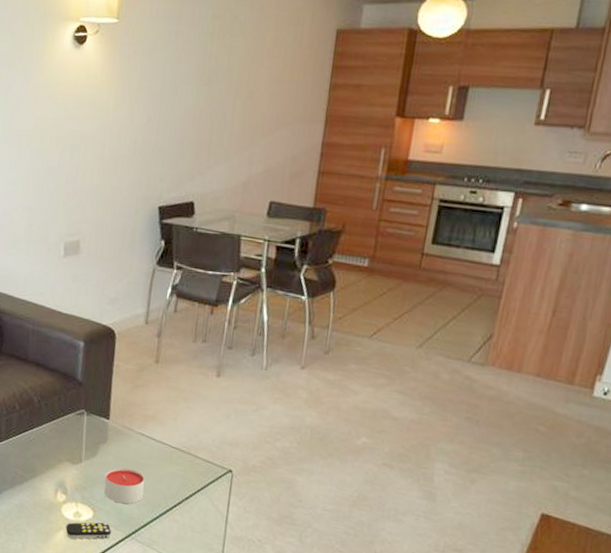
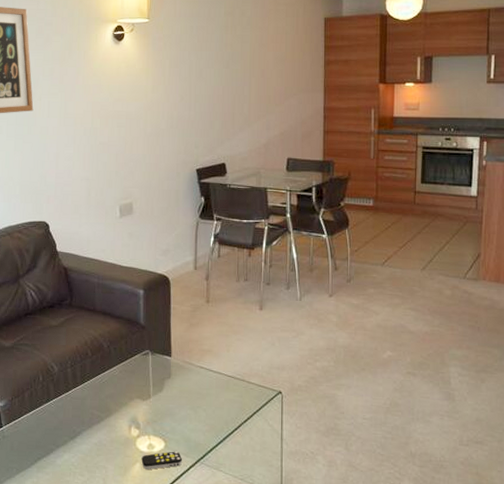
candle: present [104,467,145,504] -> none [172,399,208,432]

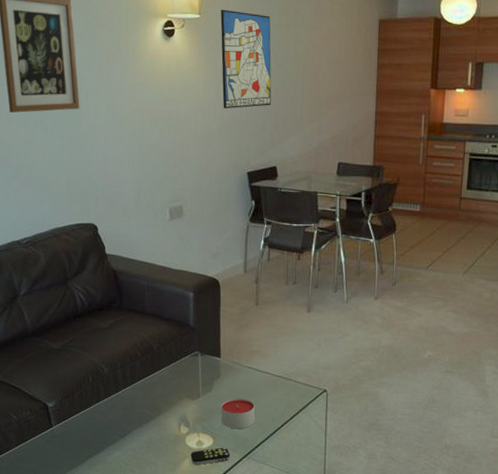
wall art: none [168,13,219,108] -> present [220,9,272,109]
candle: none [172,399,208,432] -> present [221,398,255,429]

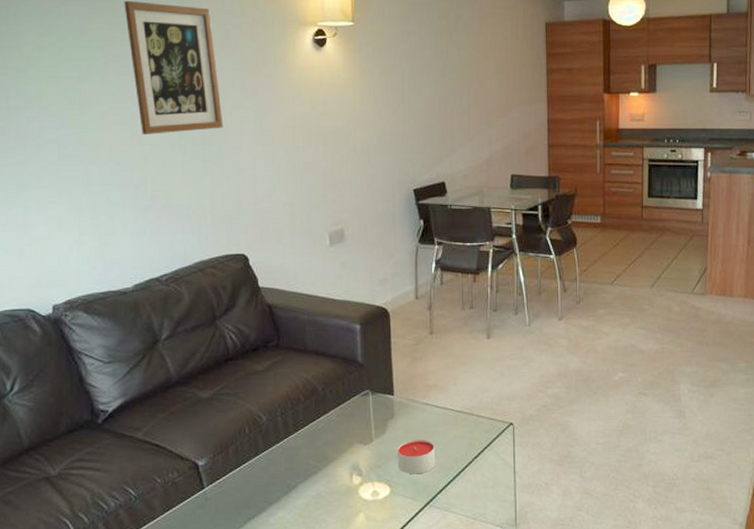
remote control: present [190,447,231,466] -> none [365,496,411,519]
wall art: present [220,9,272,109] -> none [376,15,435,122]

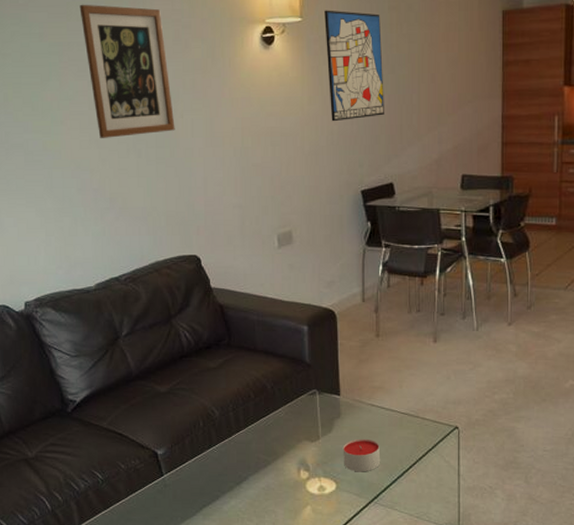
wall art: none [376,15,435,122] -> present [324,10,384,122]

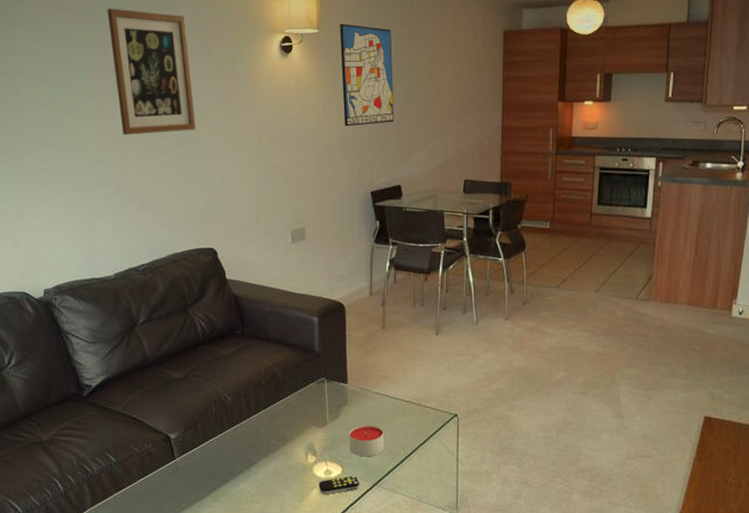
remote control: none [312,492,356,513] -> present [318,476,360,495]

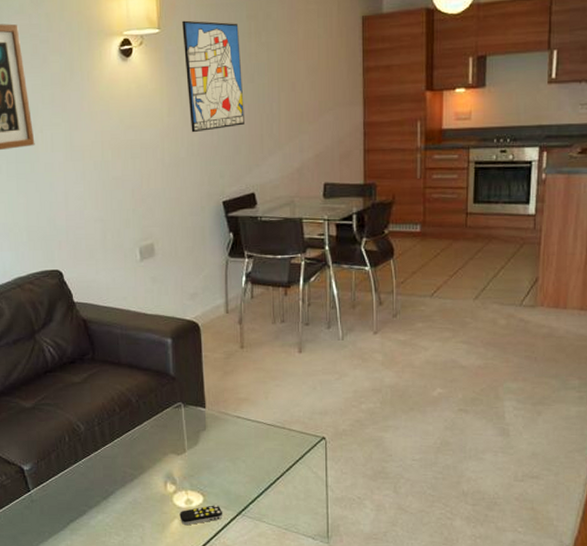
candle: present [349,425,385,457] -> none [209,450,248,485]

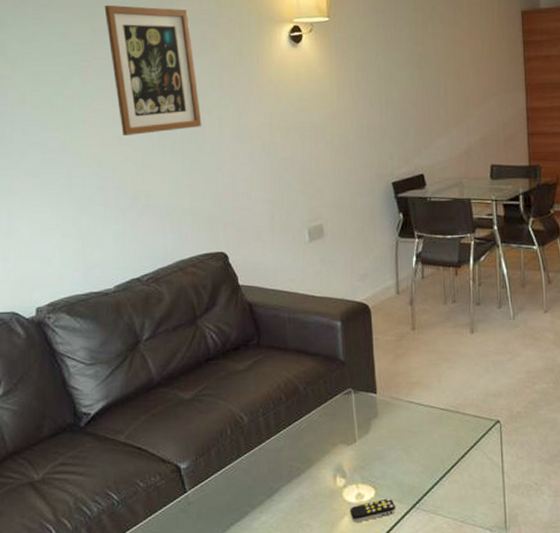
wall art: present [182,20,244,133] -> none [351,10,412,116]

